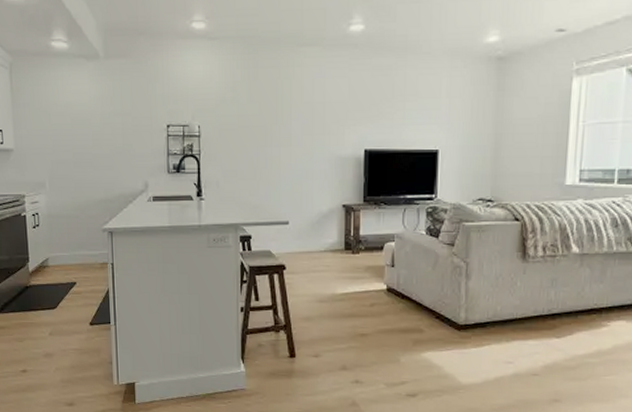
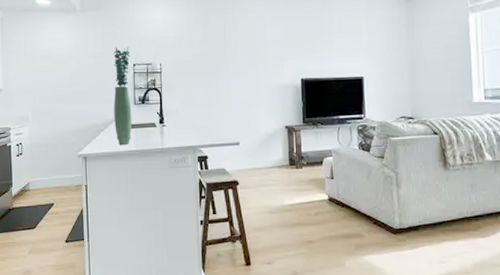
vase: none [143,103,165,219] -> present [113,46,132,144]

